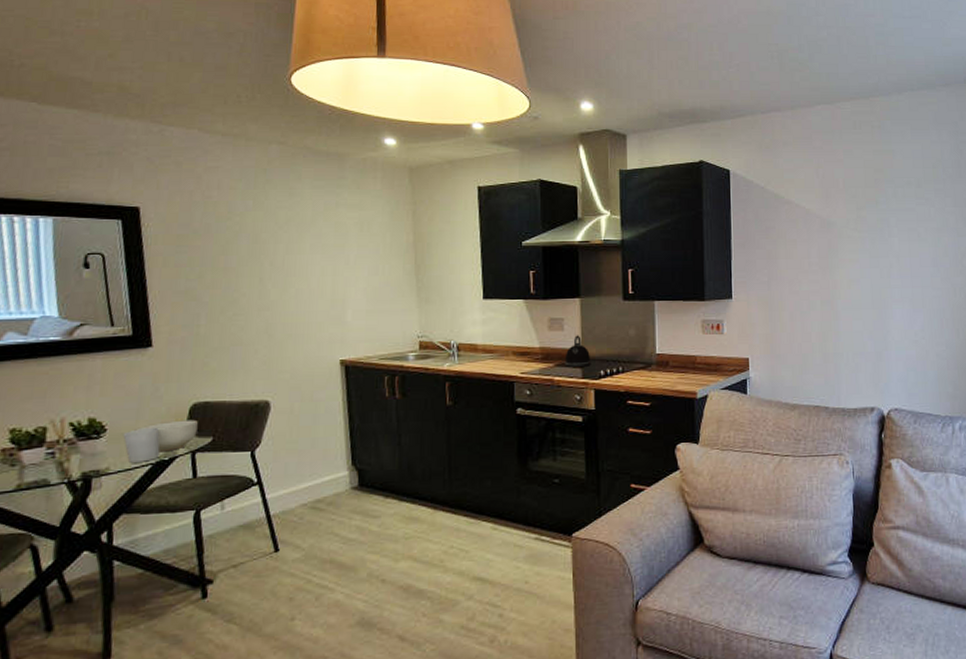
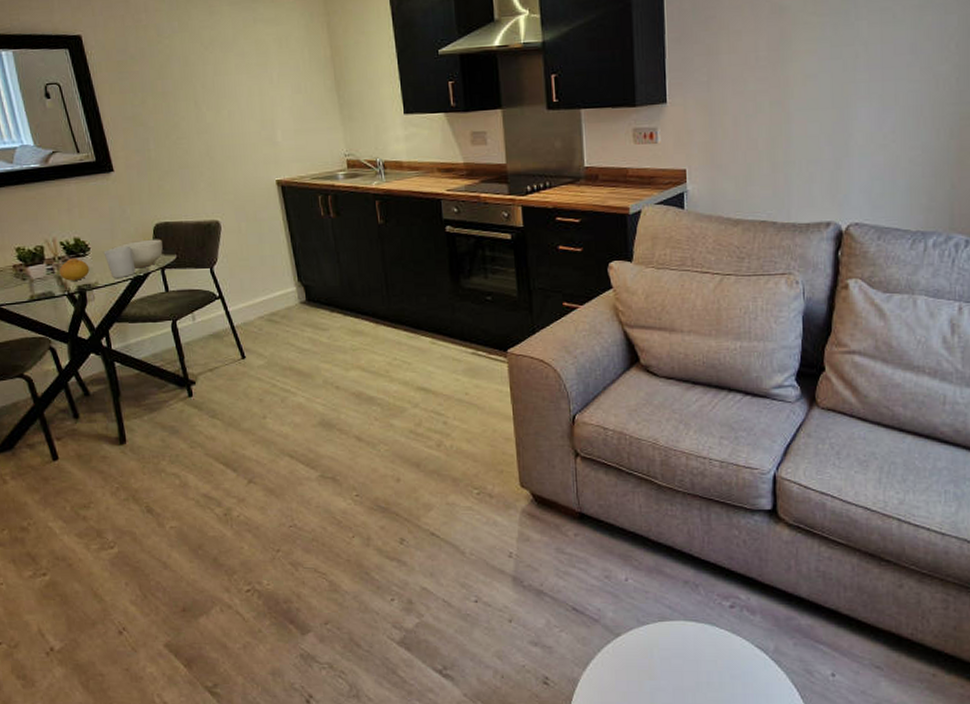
fruit: none [61,440,102,467] -> present [59,257,90,281]
kettle: present [565,335,591,368] -> none [490,149,517,184]

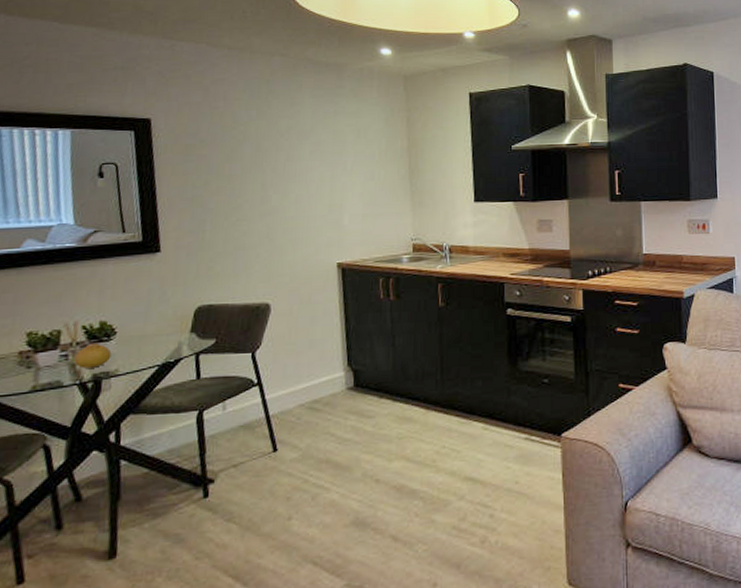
candle holder: present [103,246,136,279] -> none [131,329,167,366]
bowl: present [112,239,163,269] -> none [142,322,202,354]

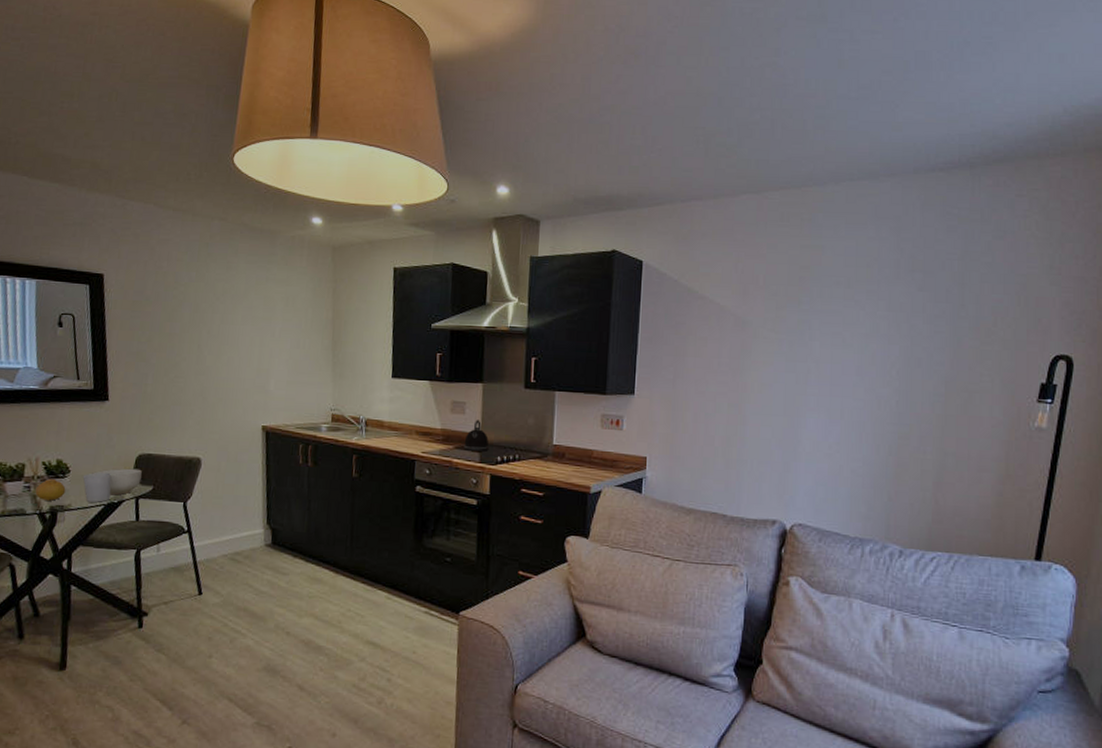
candle holder: none [131,329,167,366] -> present [82,472,112,503]
bowl: none [142,322,202,354] -> present [92,468,142,496]
kettle: none [553,236,579,269] -> present [463,420,489,452]

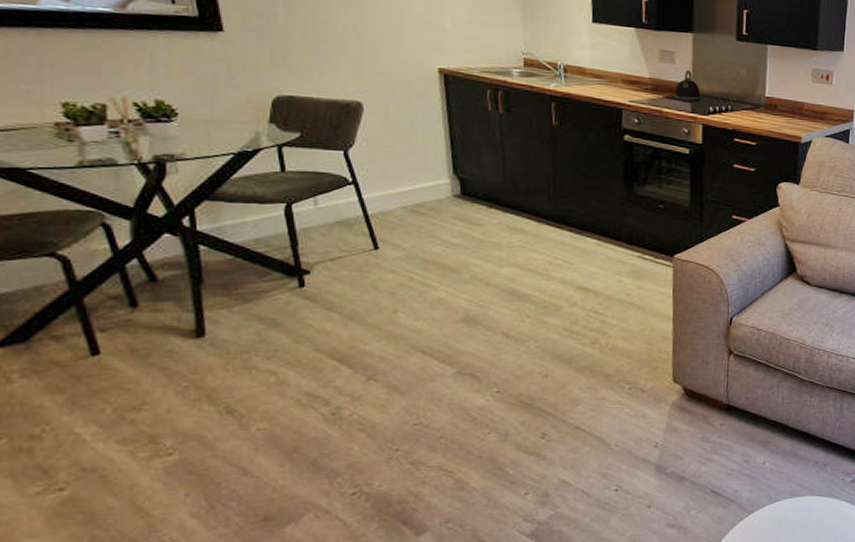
fruit: present [35,478,66,501] -> none [128,122,174,149]
candle holder: present [82,472,112,503] -> none [197,116,242,152]
bowl: present [92,468,142,496] -> none [210,111,282,143]

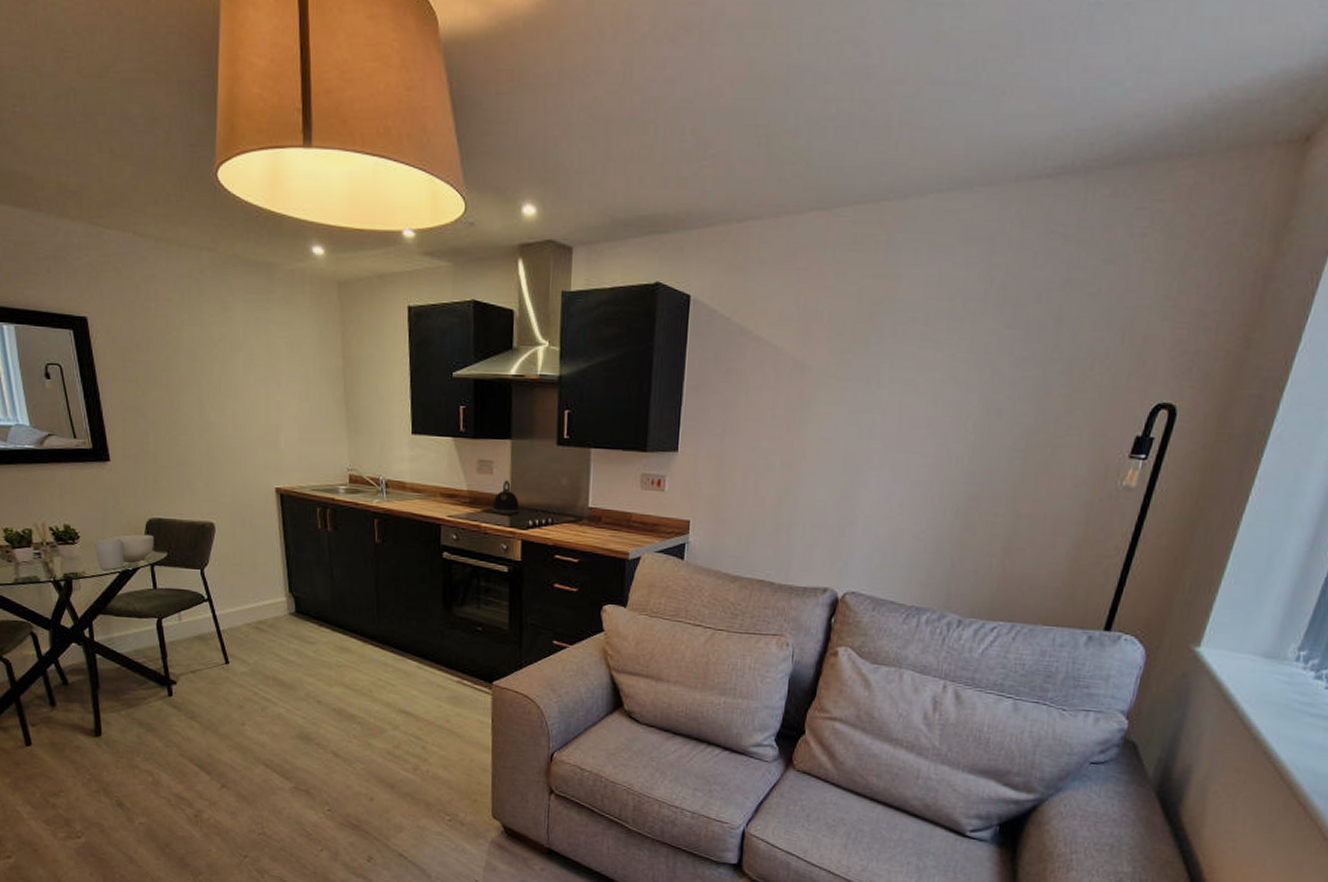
candle holder: none [197,116,242,152] -> present [93,538,125,571]
bowl: none [210,111,282,143] -> present [102,533,154,563]

